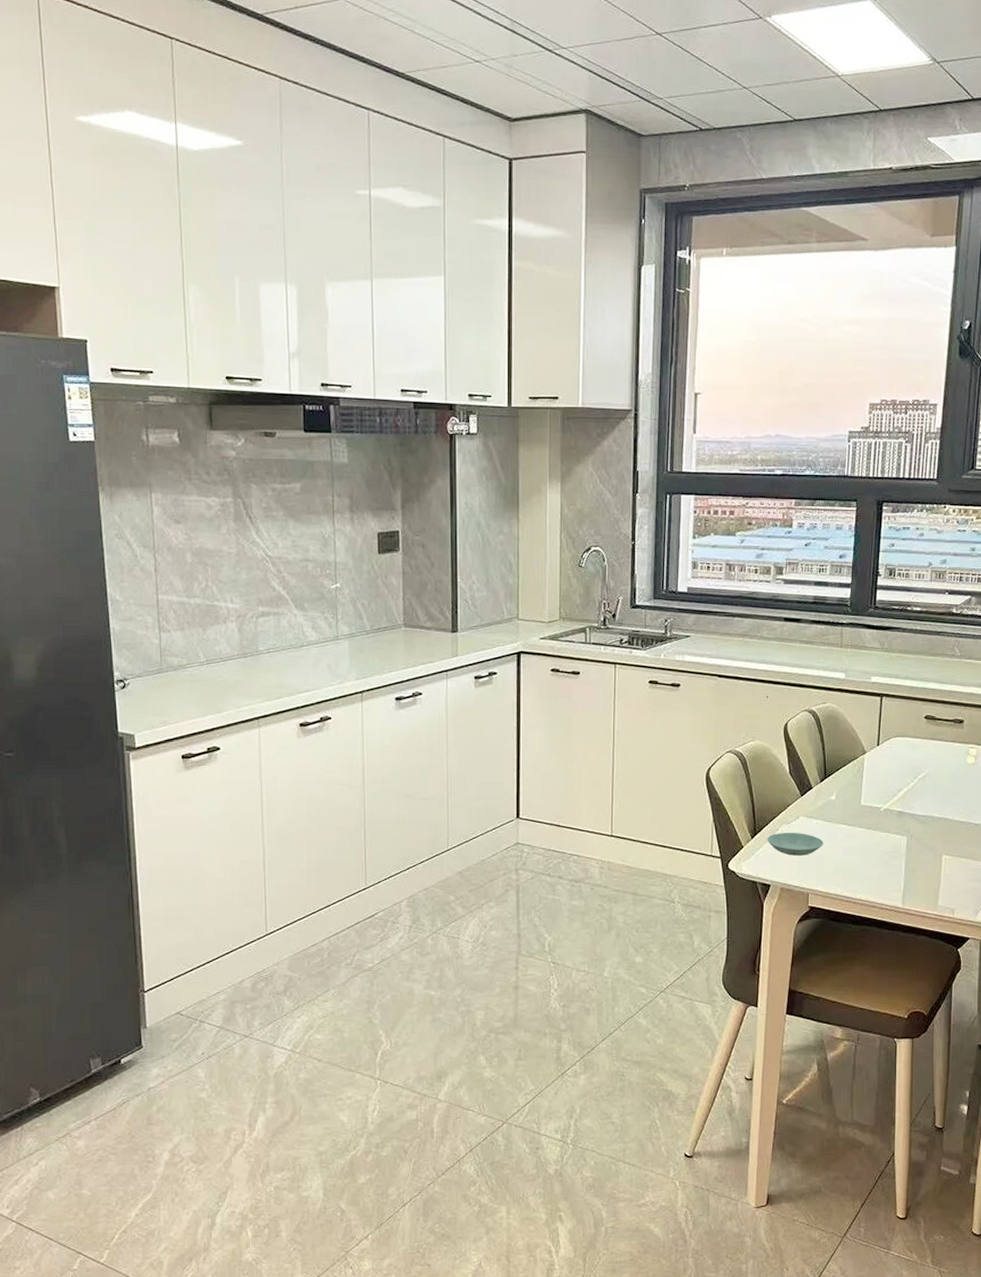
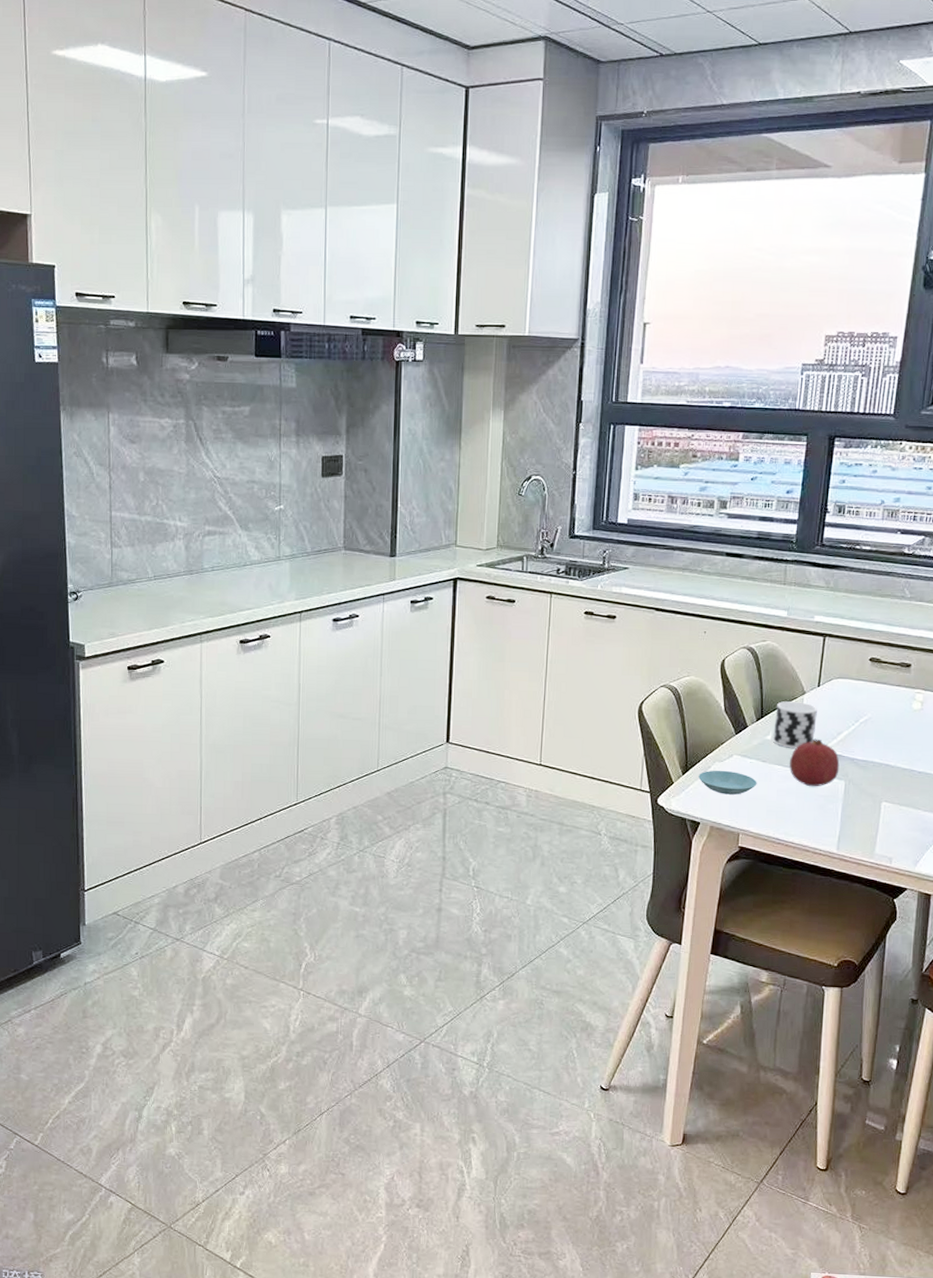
cup: none [837,761,878,807] -> present [773,701,817,748]
fruit: none [854,796,901,844] -> present [790,738,840,787]

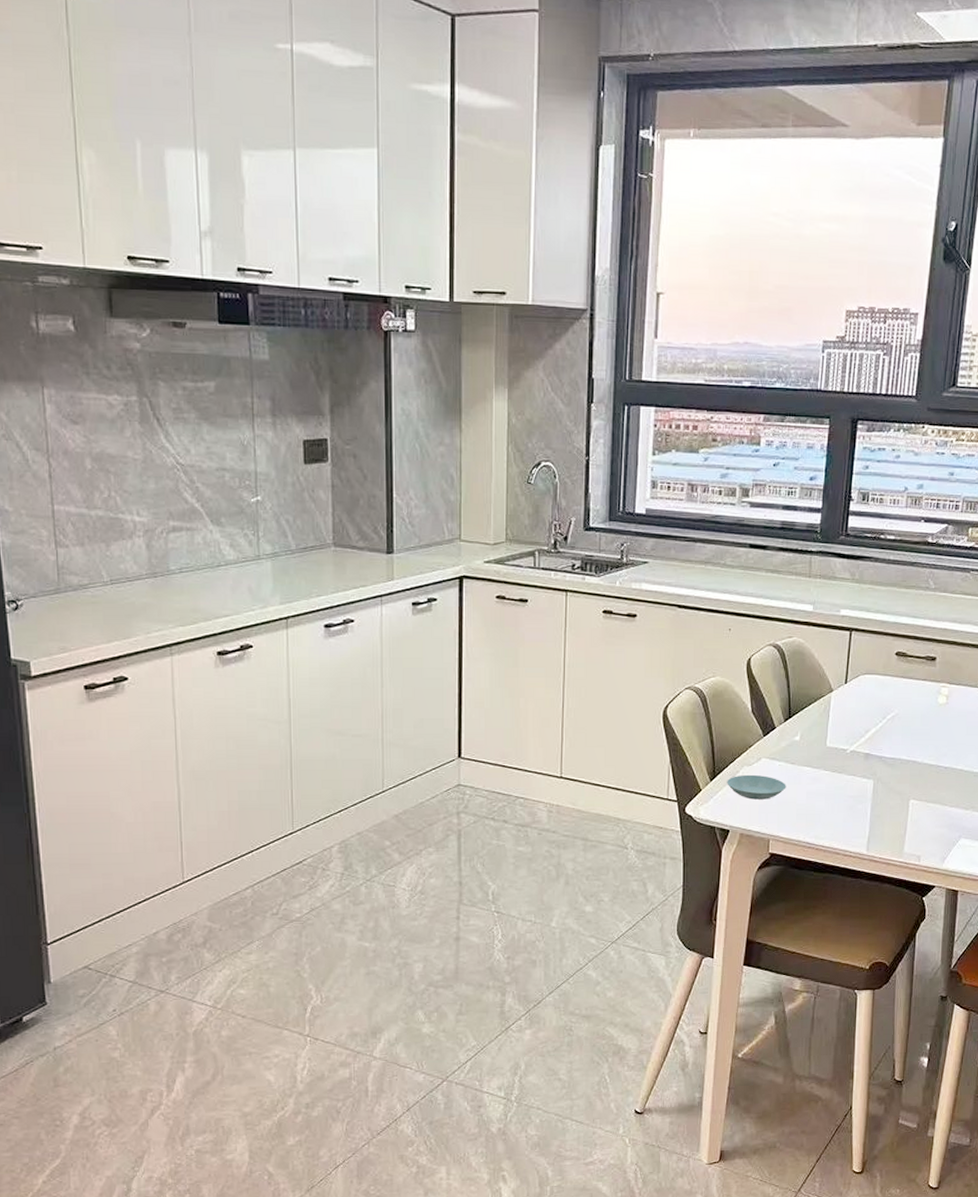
cup: present [773,701,817,748] -> none [801,700,845,748]
fruit: present [790,738,840,787] -> none [818,737,868,788]

